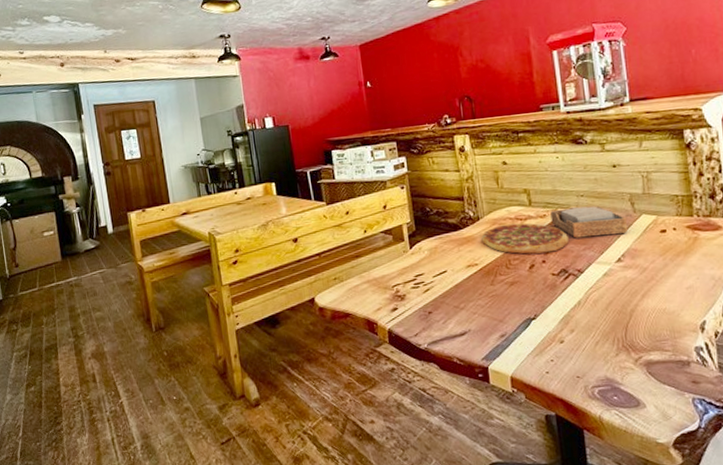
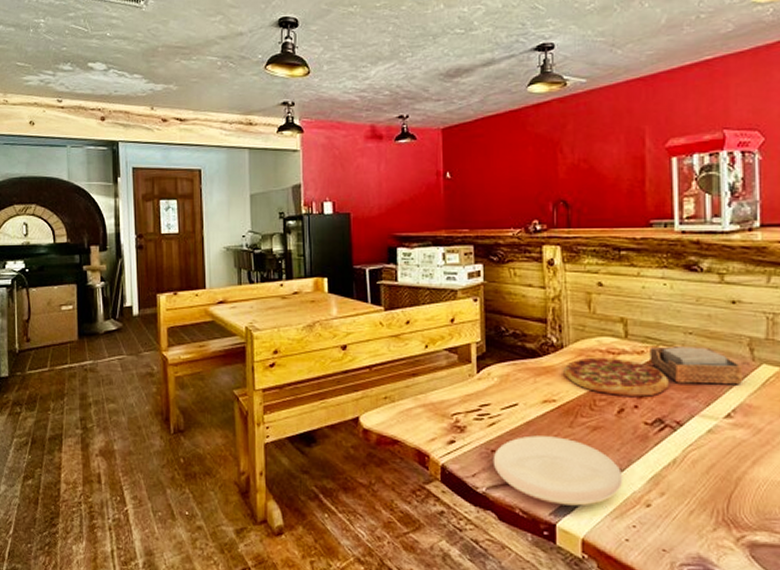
plate: none [430,294,540,351] -> present [493,435,623,506]

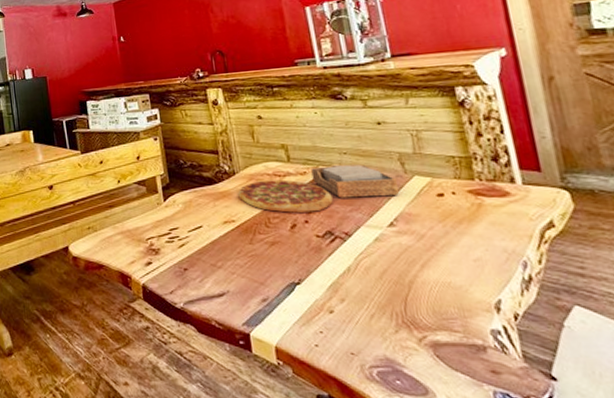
plate: present [493,435,623,506] -> none [186,253,305,316]

